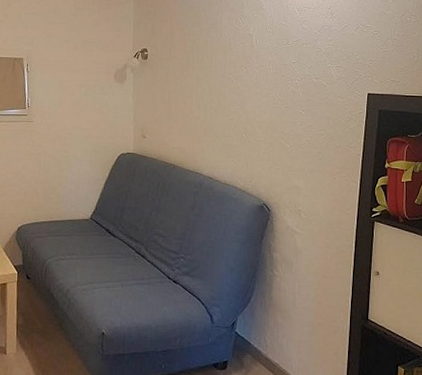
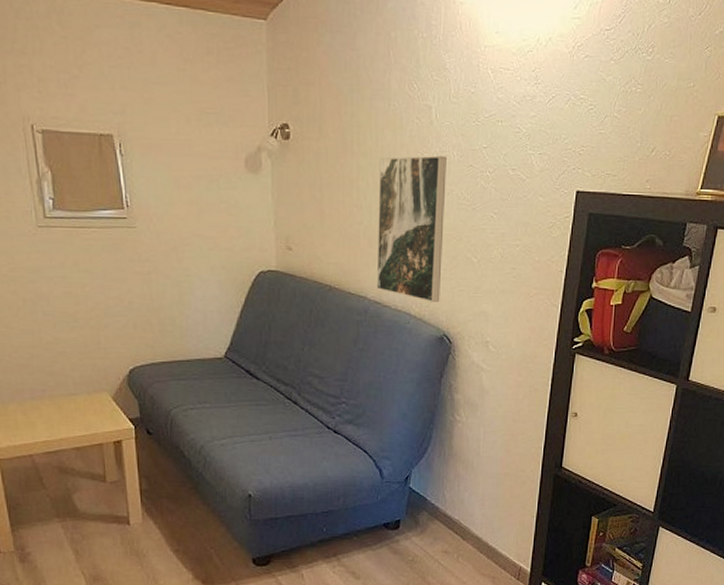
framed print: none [210,69,264,178] -> present [376,155,447,302]

